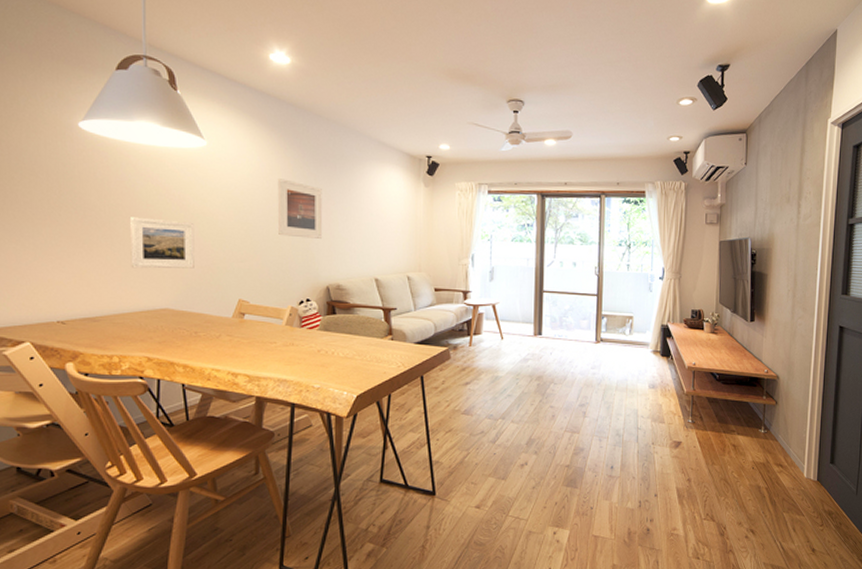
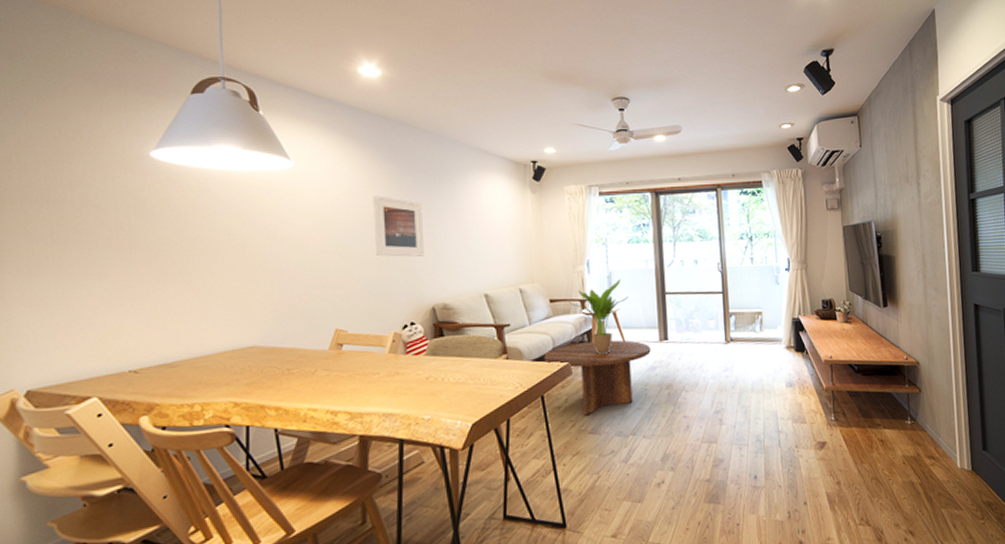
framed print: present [129,217,194,269] -> none [209,248,284,305]
coffee table: none [426,331,525,398] -> present [544,340,651,416]
potted plant: none [452,274,508,343] -> present [569,279,628,354]

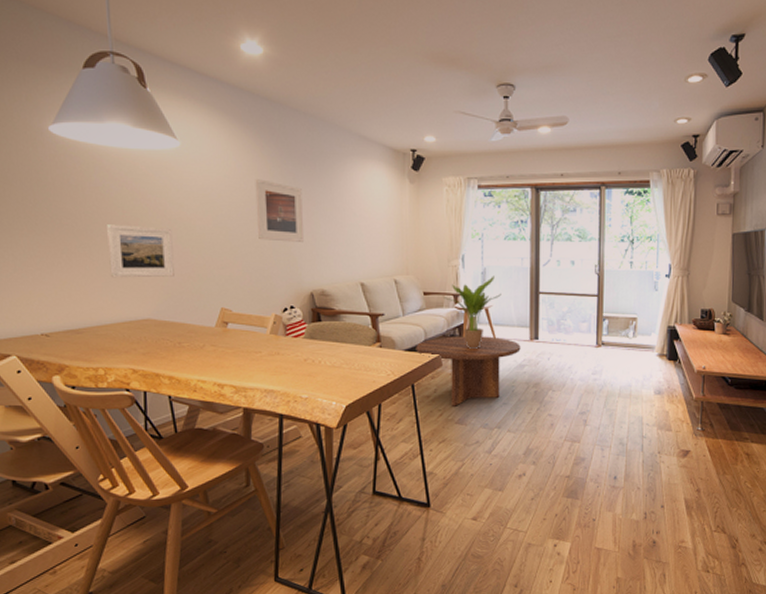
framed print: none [209,248,284,305] -> present [105,224,174,278]

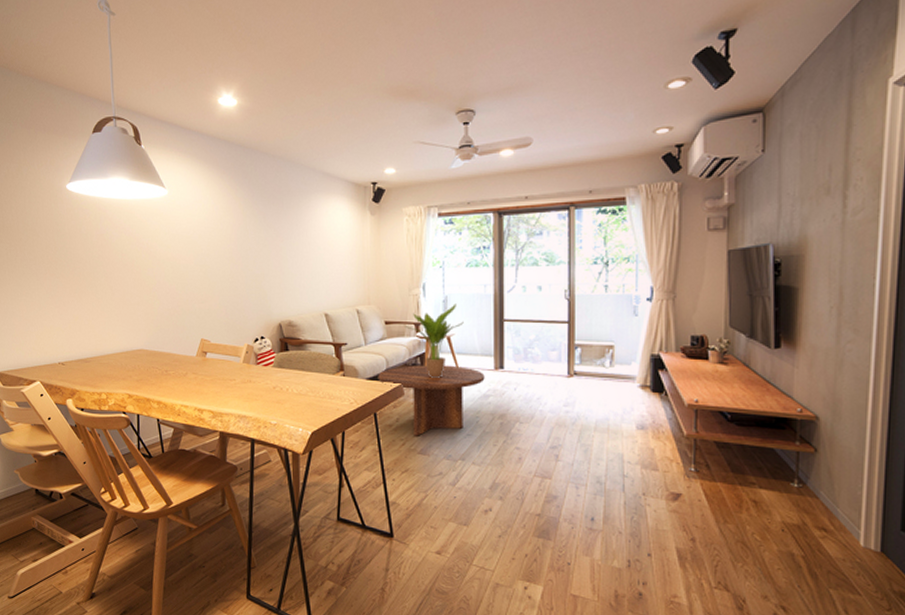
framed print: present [105,224,174,278] -> none [108,266,163,313]
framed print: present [255,179,305,242] -> none [230,219,274,277]

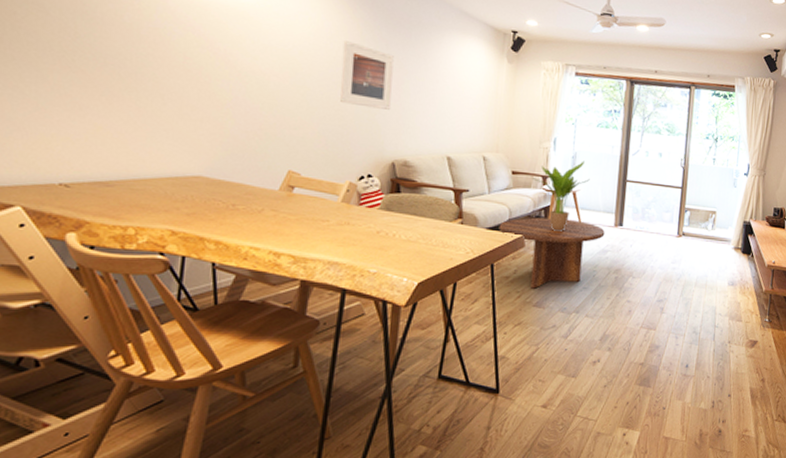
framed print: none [230,219,274,277] -> present [340,41,394,110]

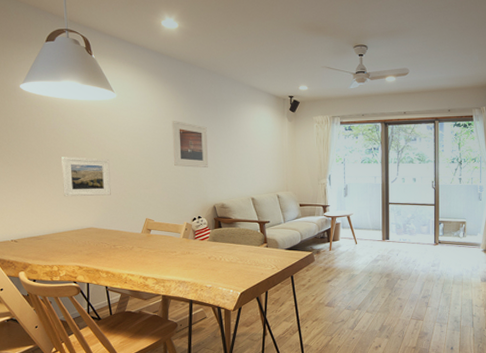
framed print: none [159,69,241,133] -> present [60,157,111,197]
coffee table: present [498,217,605,289] -> none [294,237,375,293]
potted plant: present [531,160,590,231] -> none [314,191,360,247]

